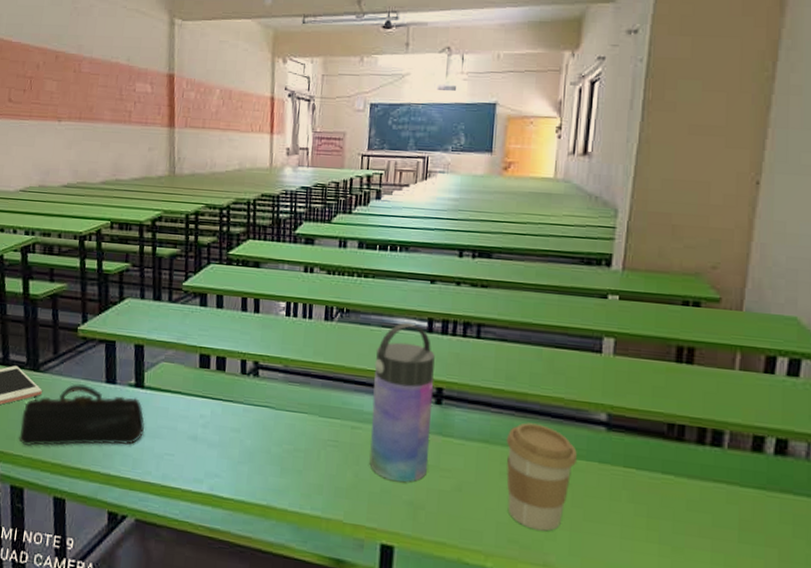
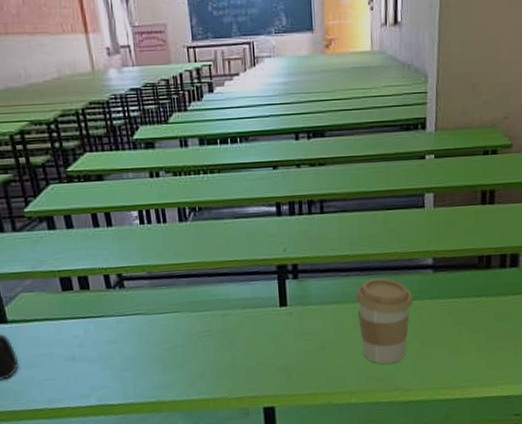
water bottle: present [369,323,435,482] -> none [233,211,294,353]

